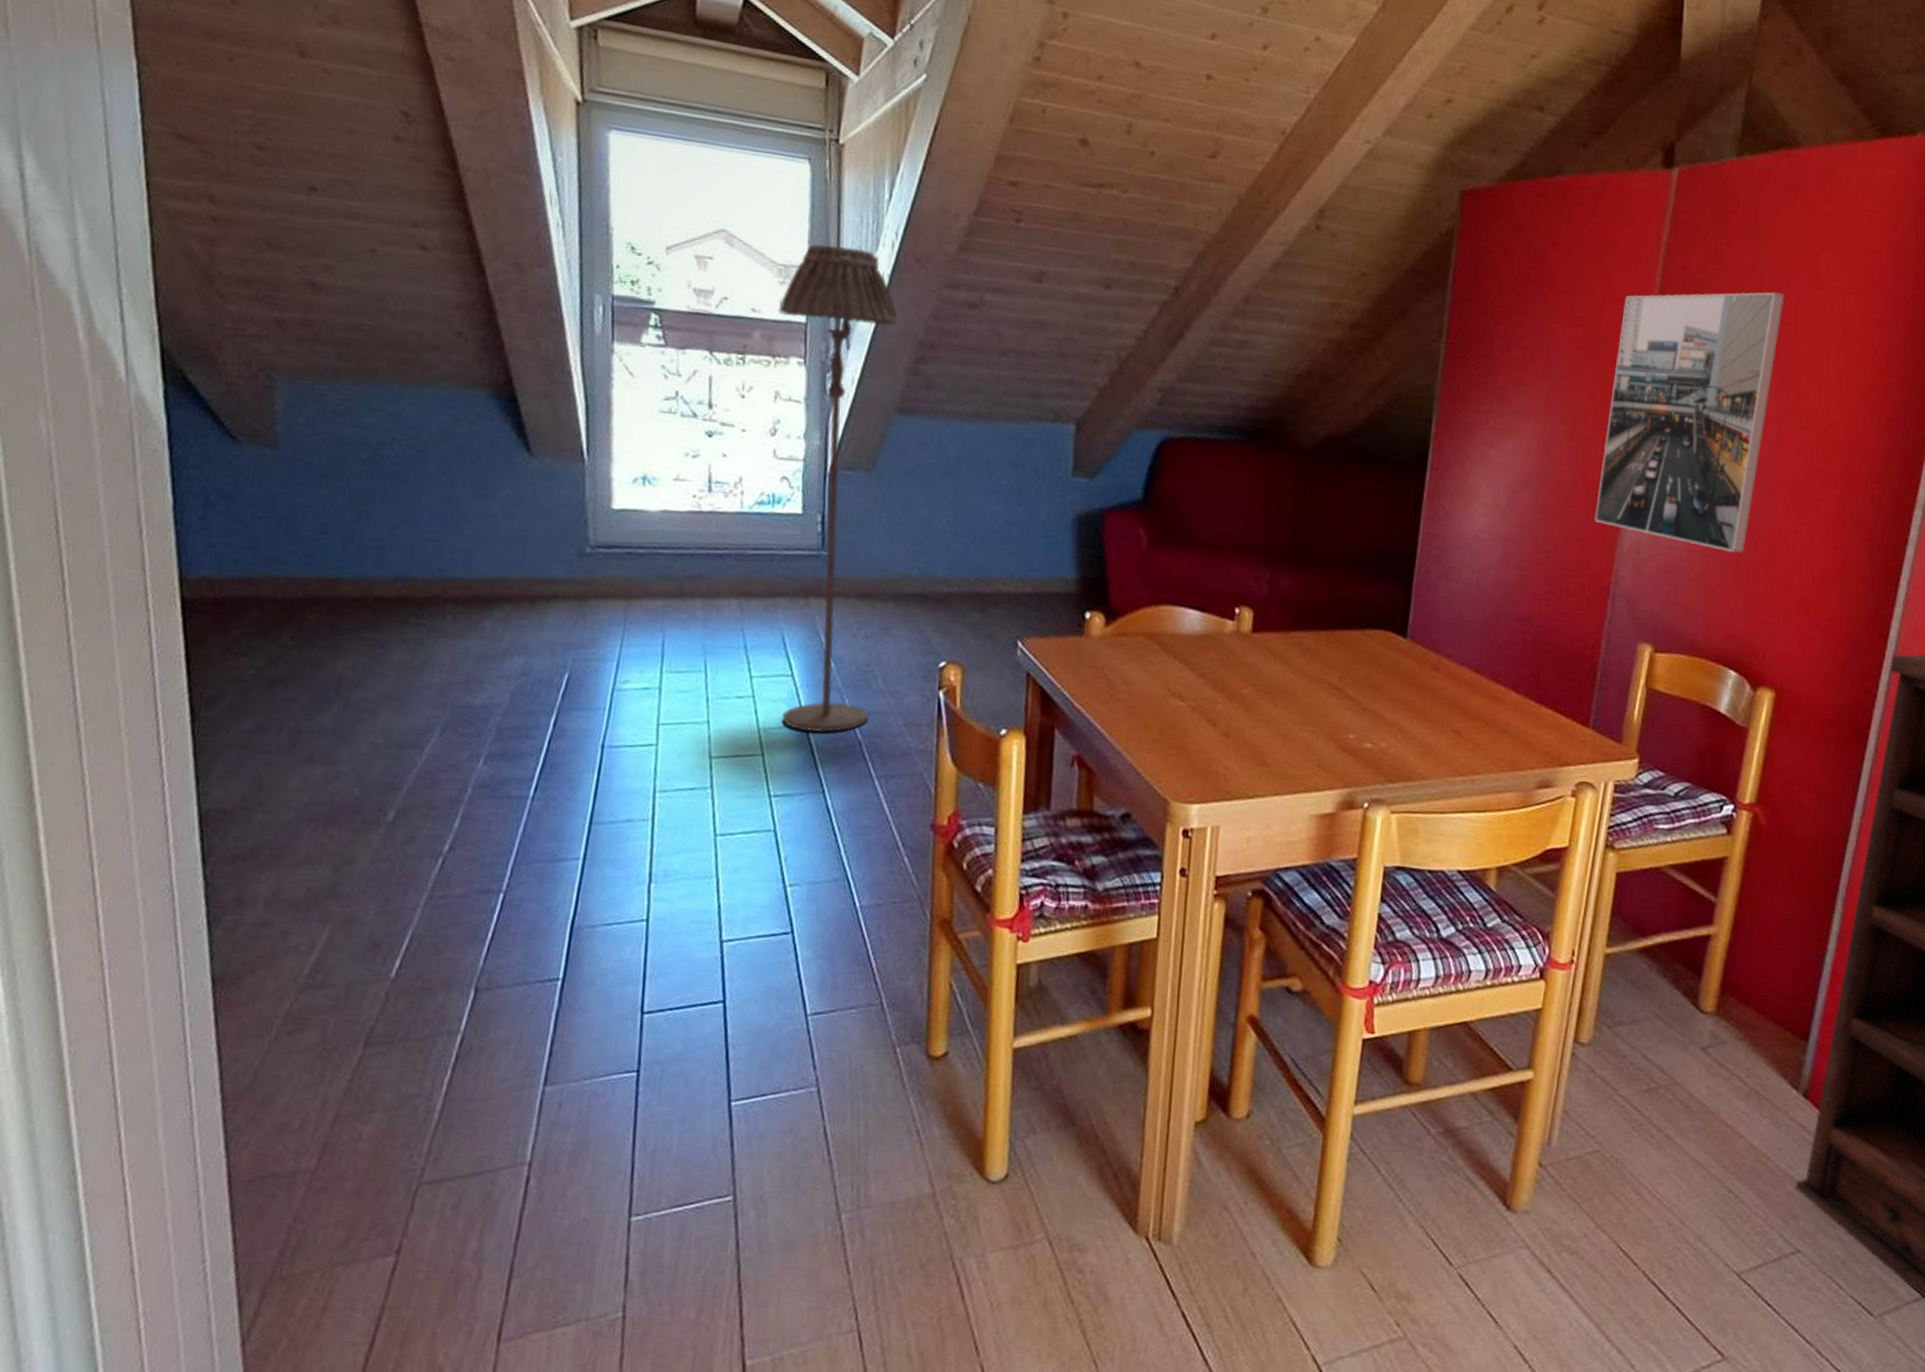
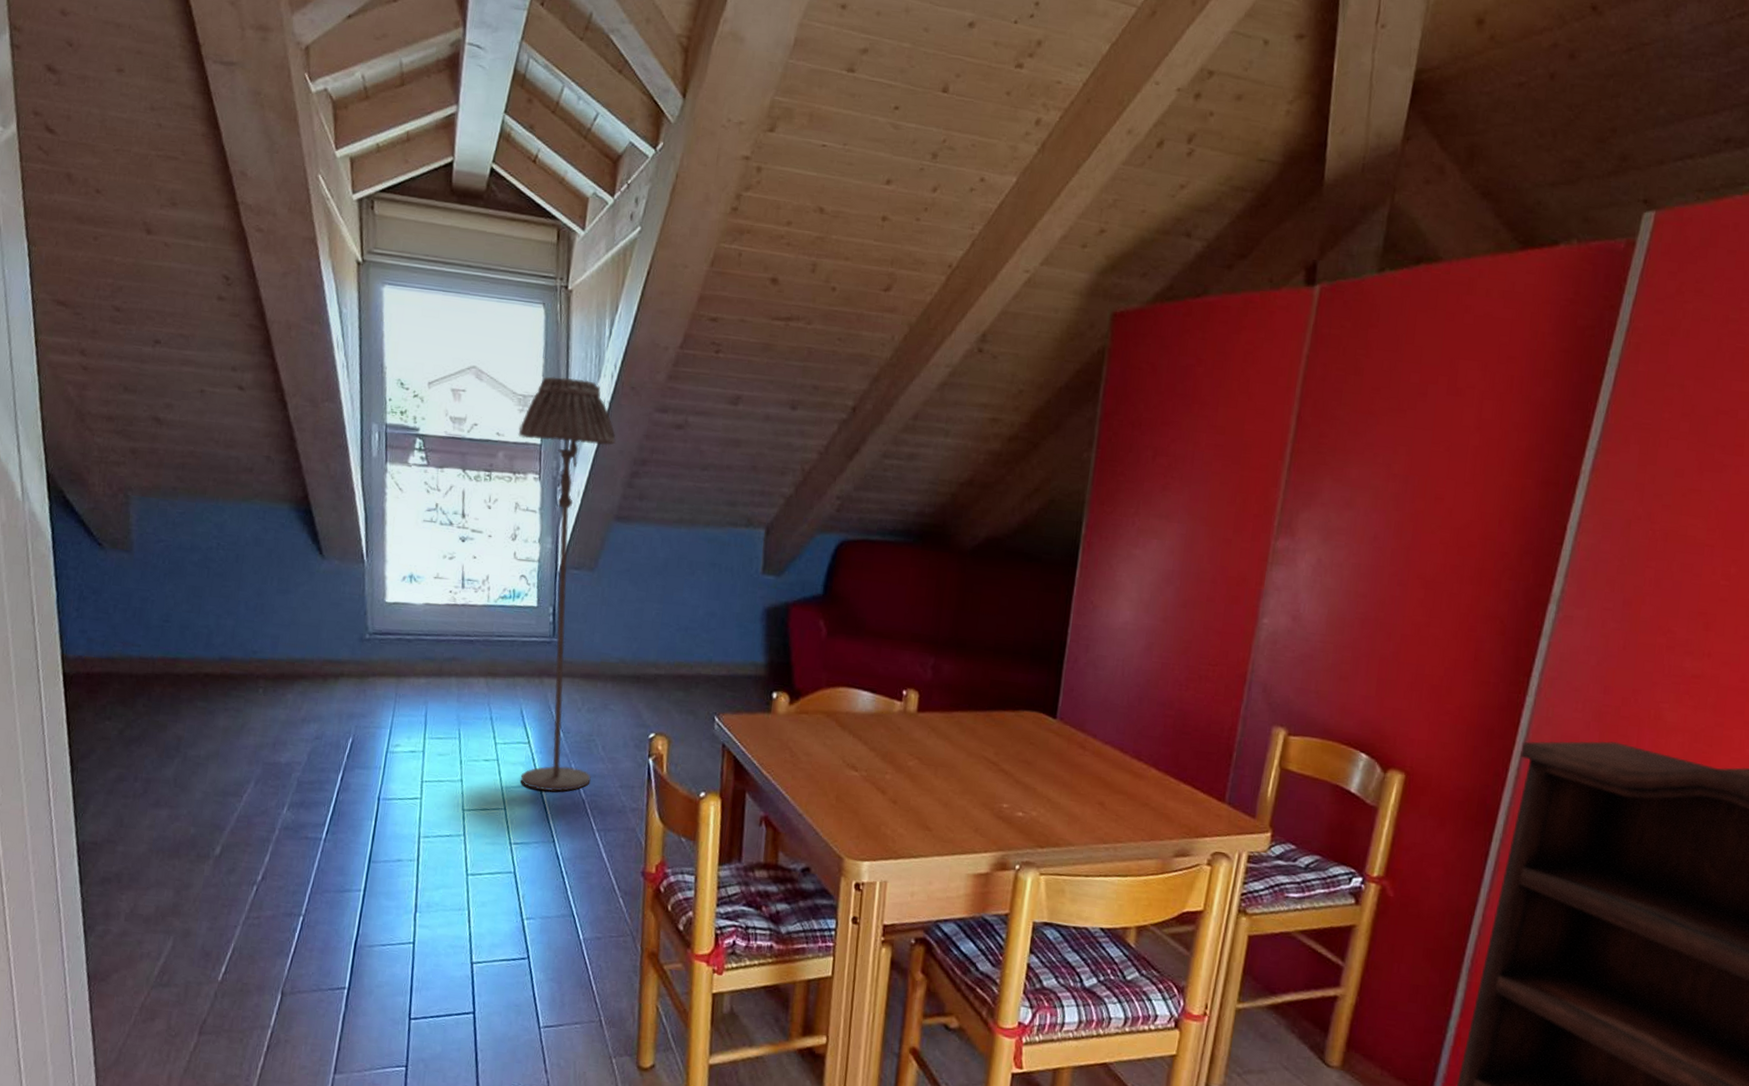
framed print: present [1594,292,1785,553] -> none [1233,399,1423,645]

